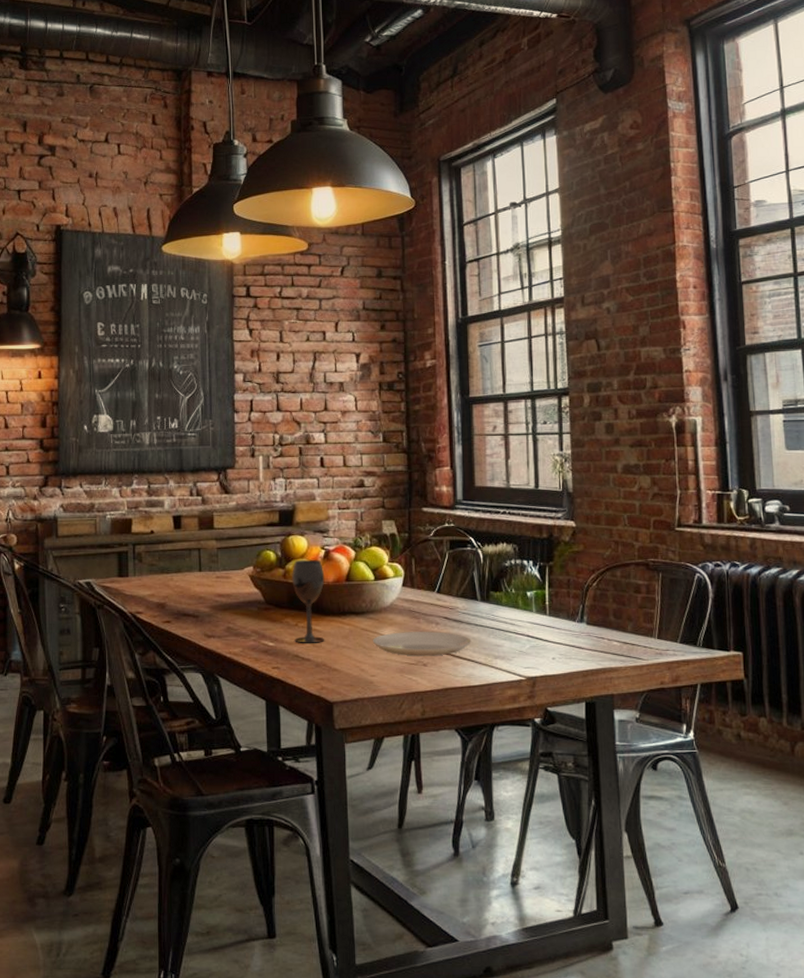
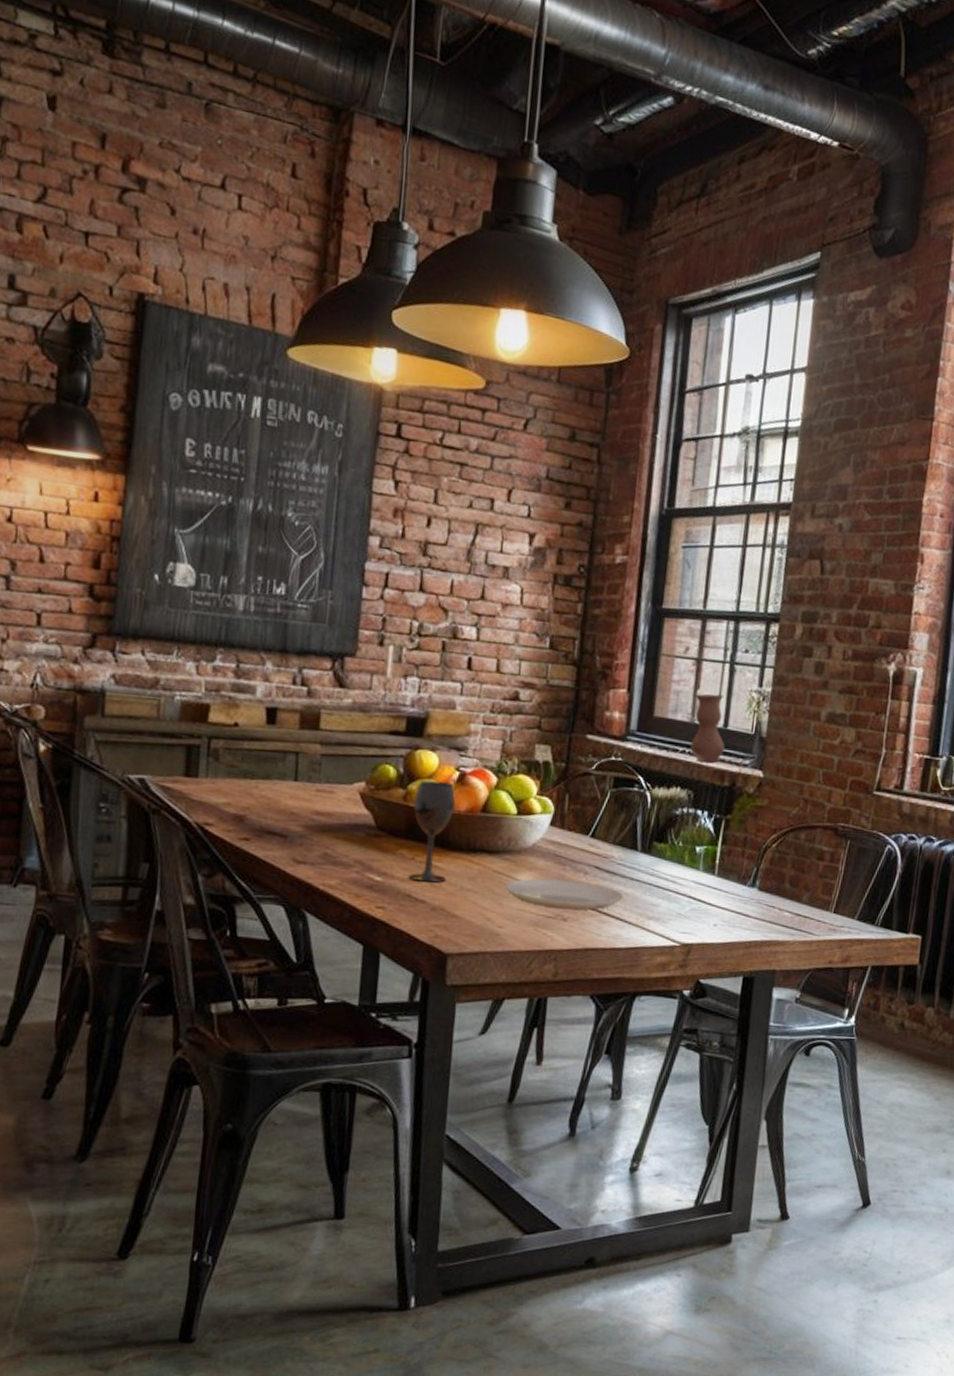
vase: none [506,461,538,520] -> present [690,694,725,763]

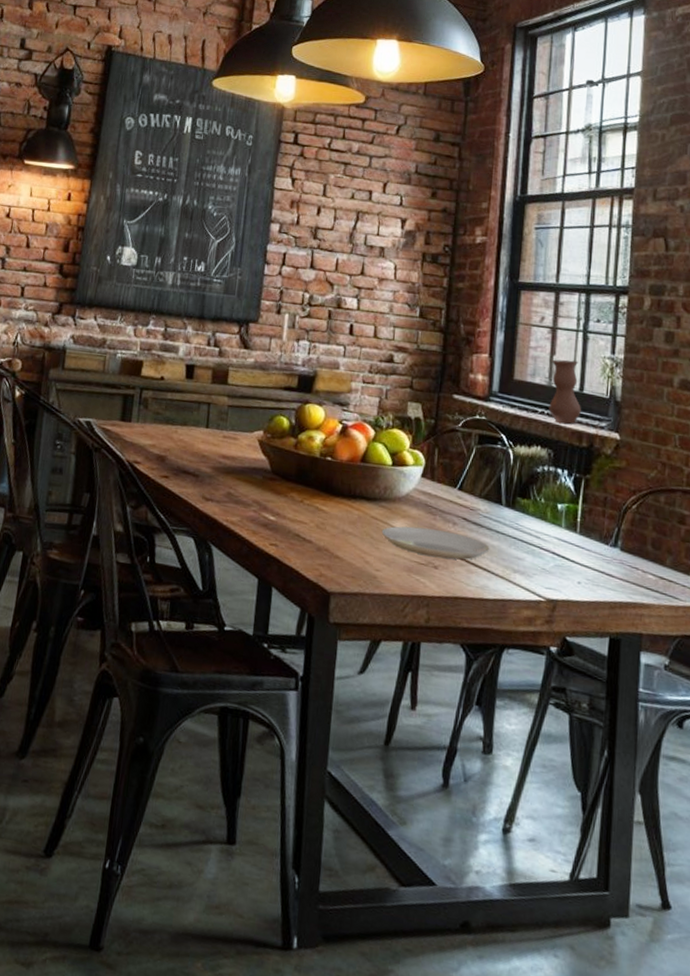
wine glass: present [408,780,456,883] -> none [297,431,339,525]

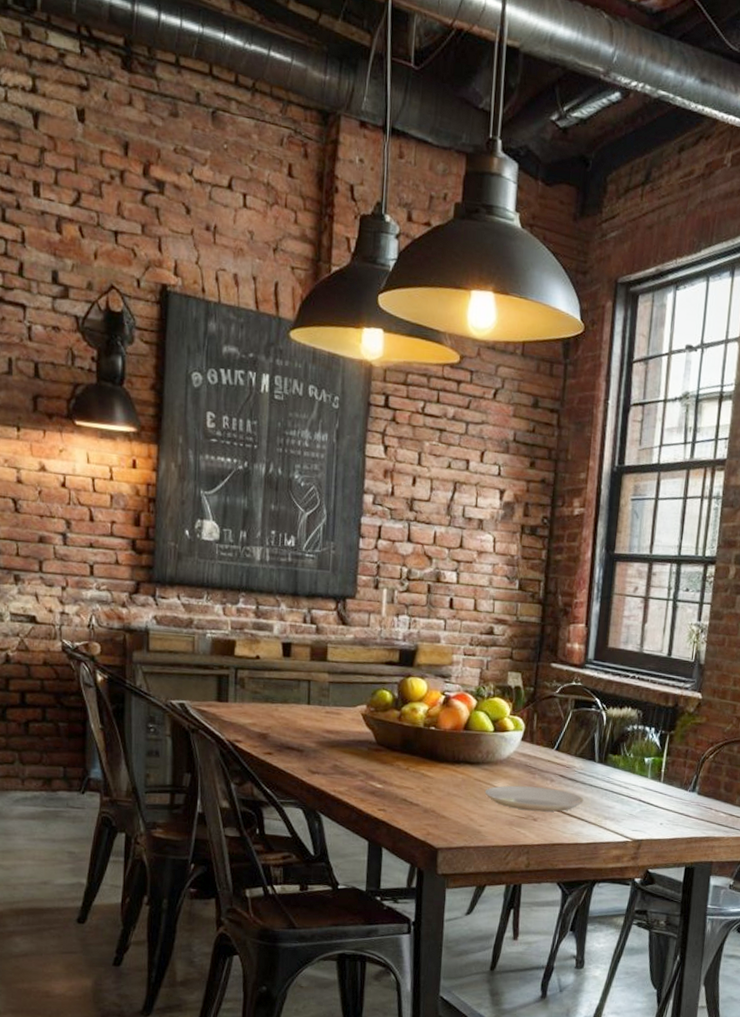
vase: present [548,359,581,424] -> none [639,627,669,687]

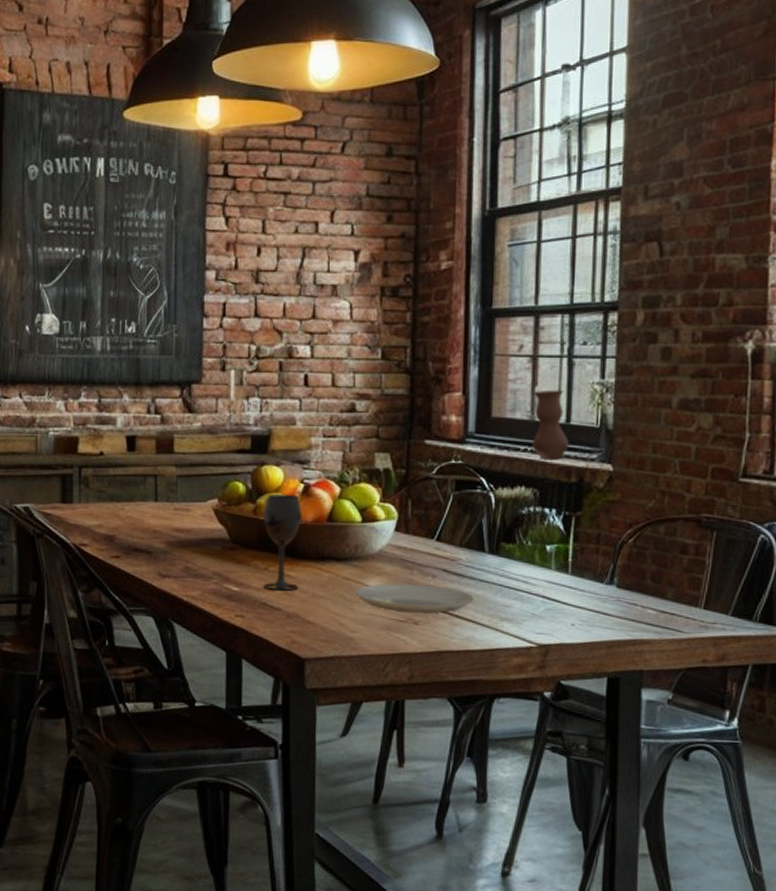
wine glass: none [404,703,442,789] -> present [262,493,303,591]
vase: none [639,627,669,687] -> present [532,390,568,460]

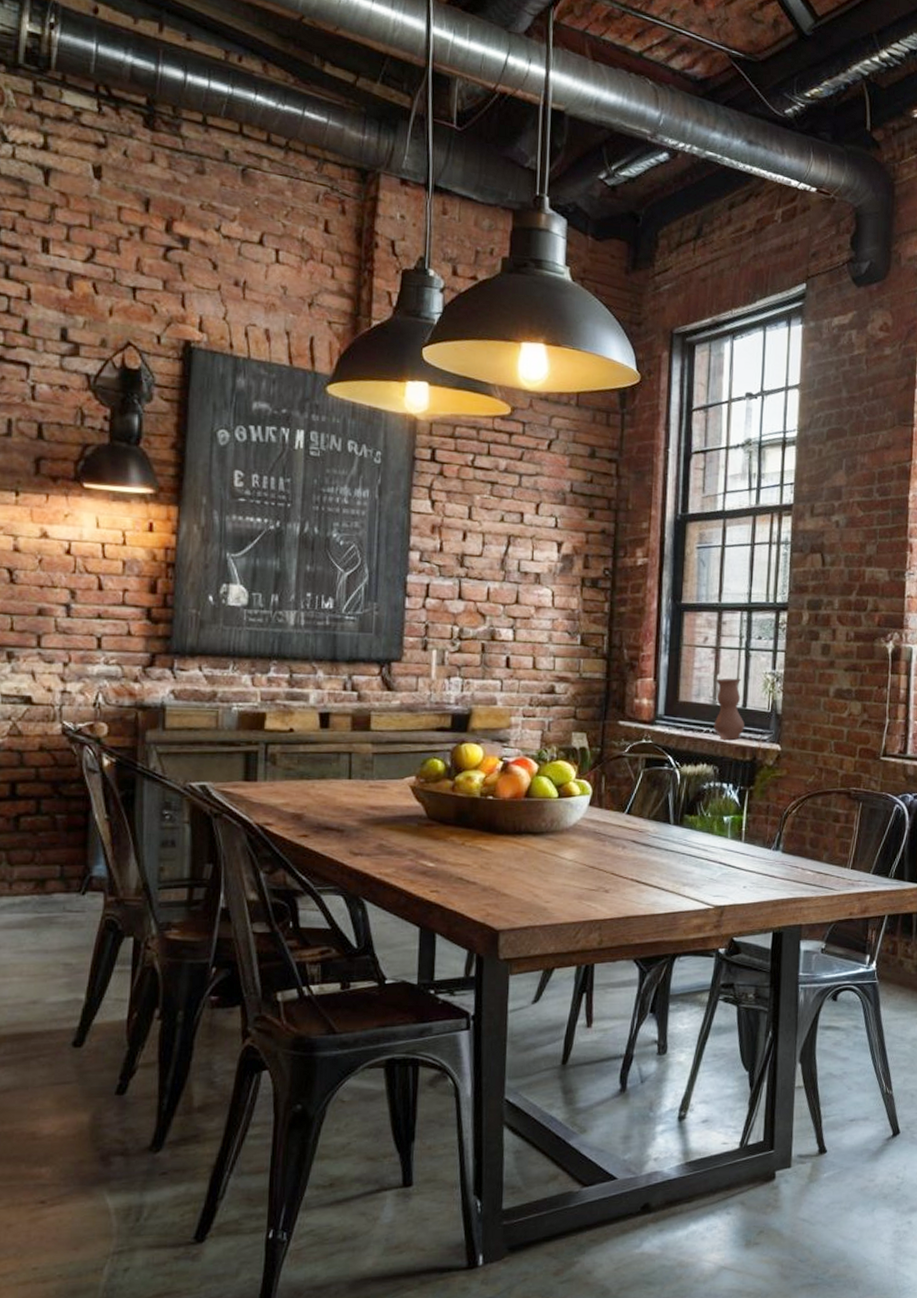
wine glass: present [262,493,303,591] -> none [459,771,501,865]
plate: present [355,583,474,614] -> none [549,855,660,882]

